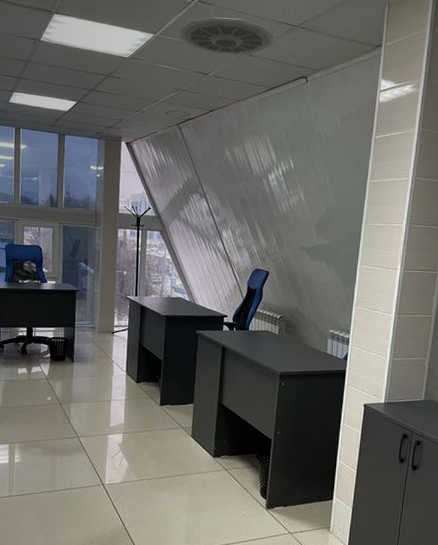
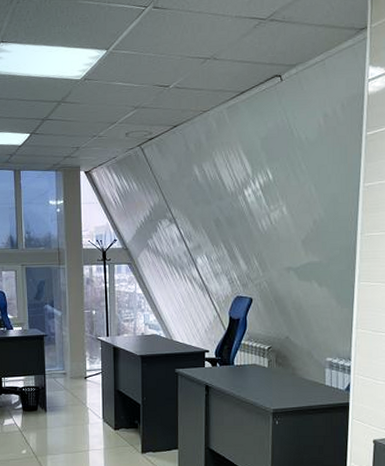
ceiling vent: present [179,16,275,55] -> none [134,20,241,62]

